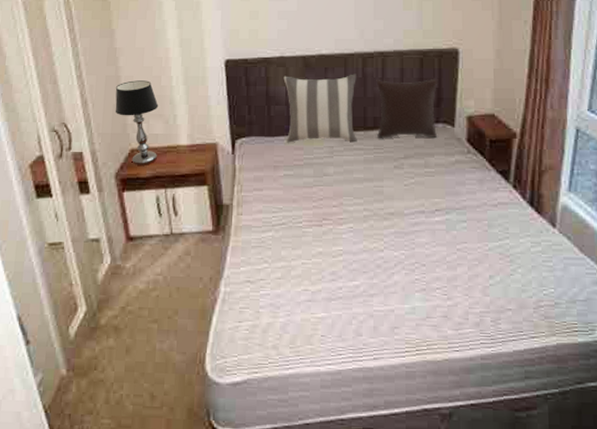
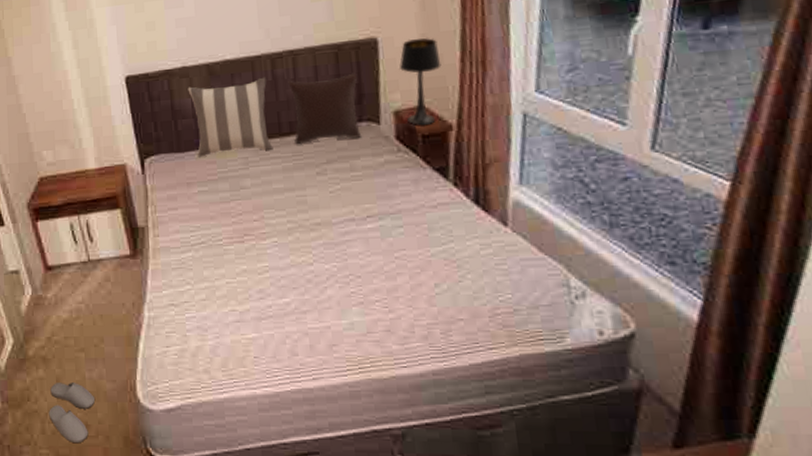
table lamp: present [115,80,159,165] -> none [18,106,68,194]
slippers: none [115,353,164,414] -> present [49,383,96,444]
table lamp: none [475,53,511,131] -> present [399,37,441,125]

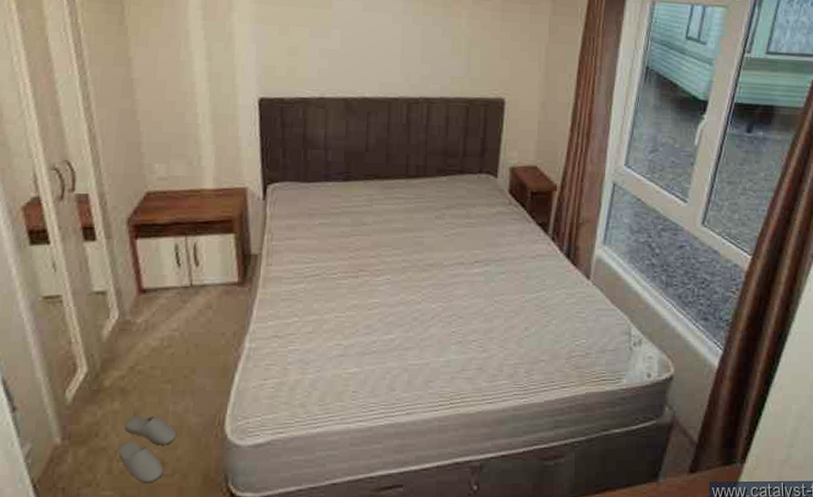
pillow: present [188,77,273,158] -> none [322,118,400,190]
pillow: present [288,73,361,144] -> none [419,127,483,188]
table lamp: present [399,37,441,125] -> none [519,104,555,183]

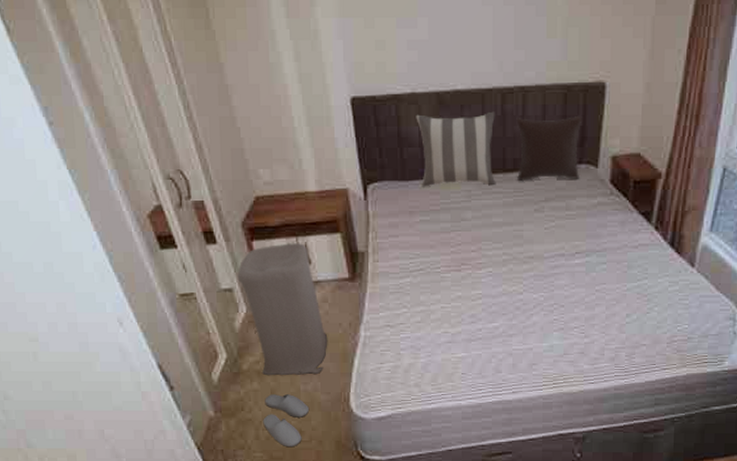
laundry basket: none [113,243,208,394] -> present [237,243,328,376]
pillow: none [322,118,400,190] -> present [416,111,496,187]
pillow: none [419,127,483,188] -> present [516,115,583,181]

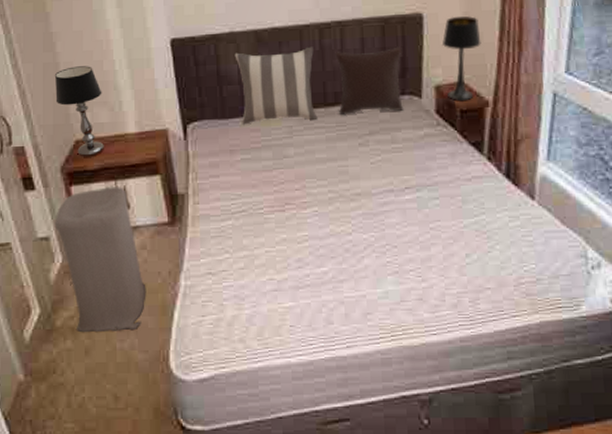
table lamp: none [231,121,286,213] -> present [54,66,105,157]
slippers: present [263,394,310,448] -> none [76,354,126,417]
table lamp: none [621,86,660,171] -> present [441,15,481,100]

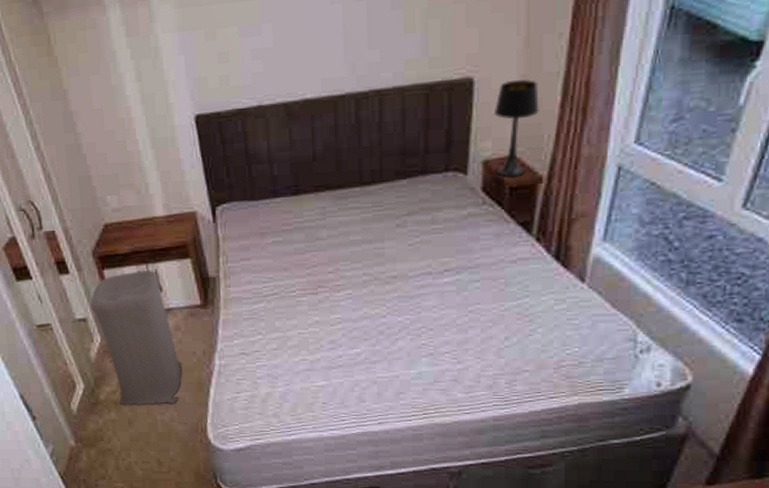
table lamp: present [54,66,105,157] -> none [78,146,135,241]
pillow: present [234,46,318,125] -> none [263,119,353,206]
pillow: present [335,46,403,114] -> none [373,117,448,194]

